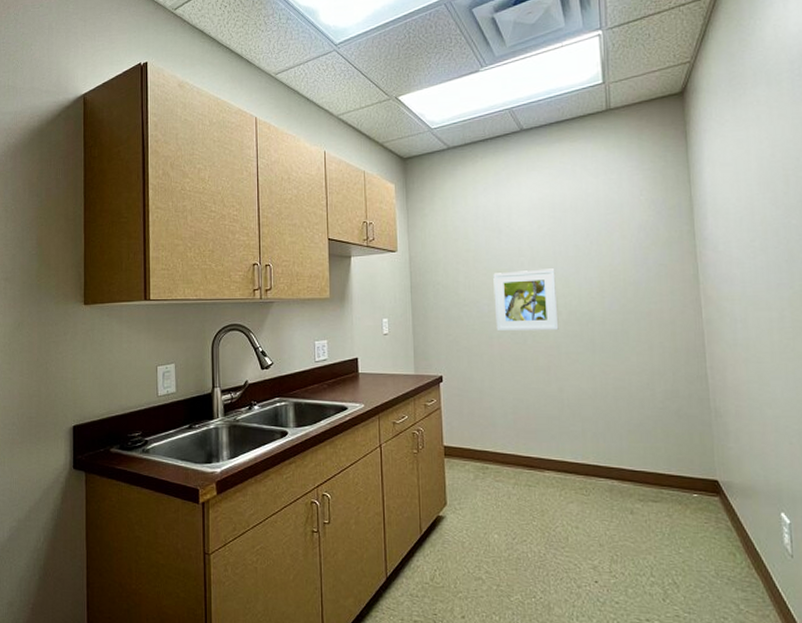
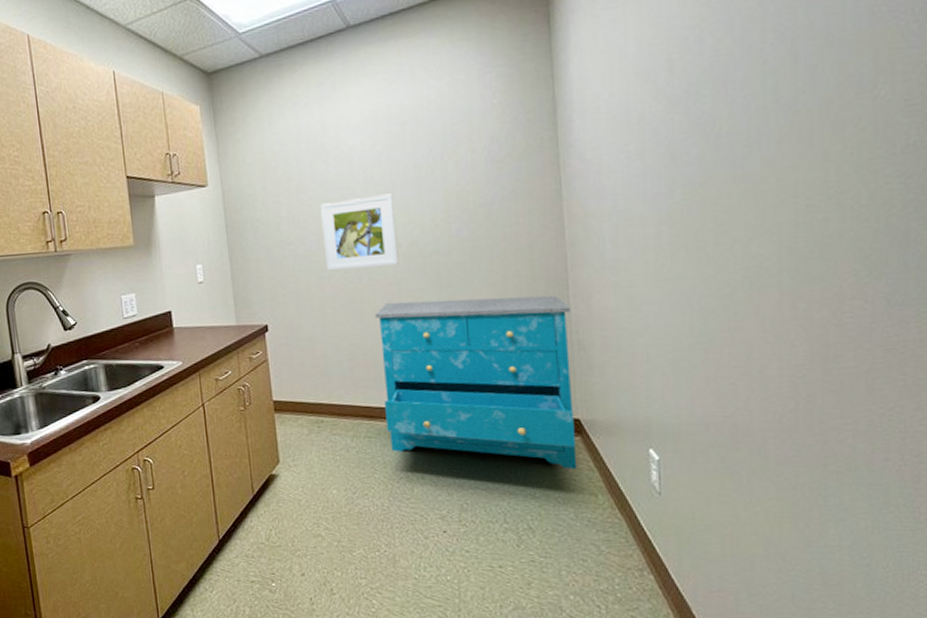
dresser: none [537,363,717,528] -> present [374,295,577,470]

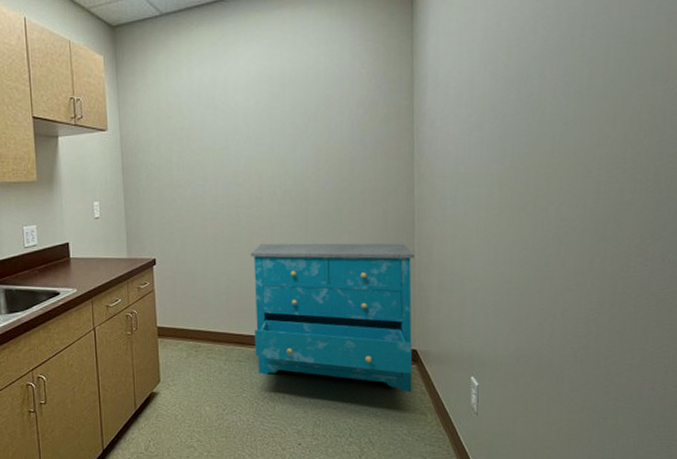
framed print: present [320,194,399,270] -> none [208,147,273,212]

